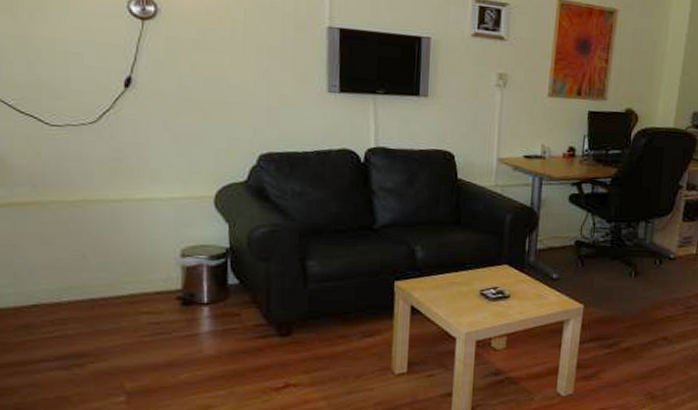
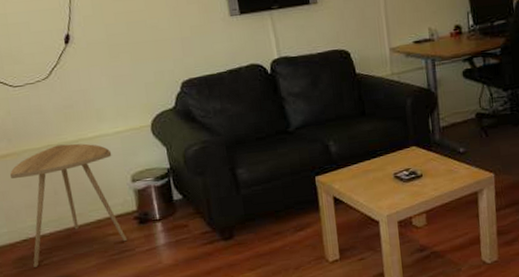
side table: none [27,201,165,338] -> present [9,143,128,267]

